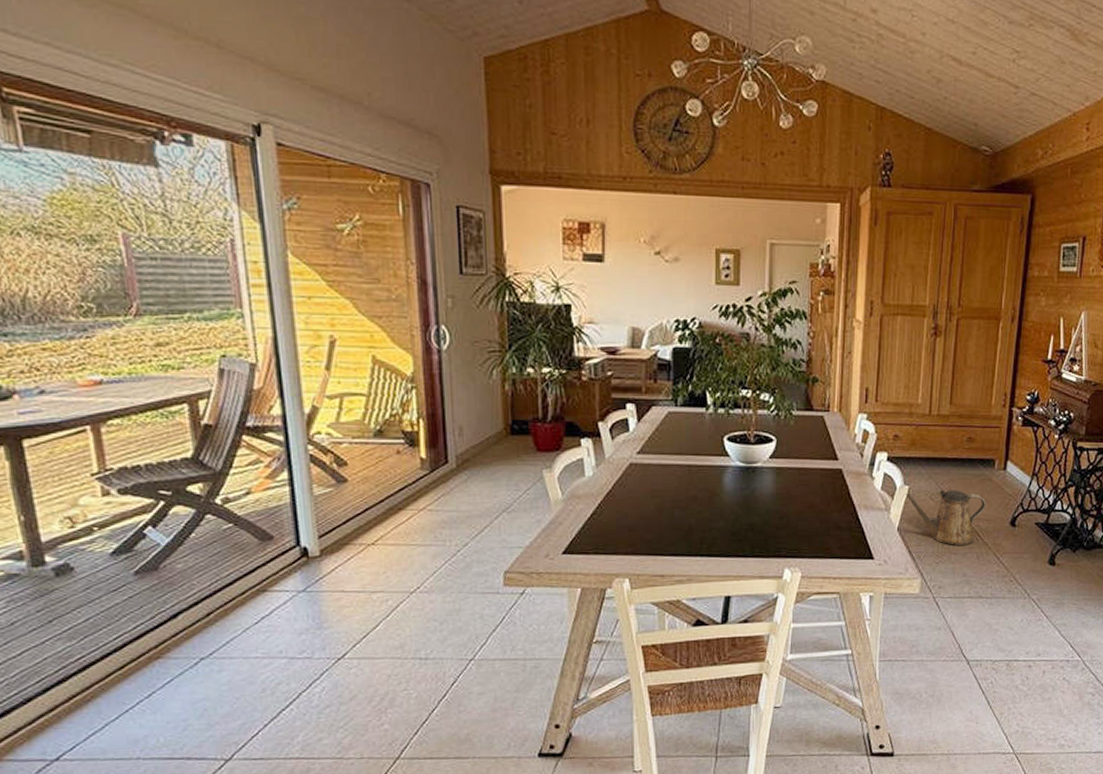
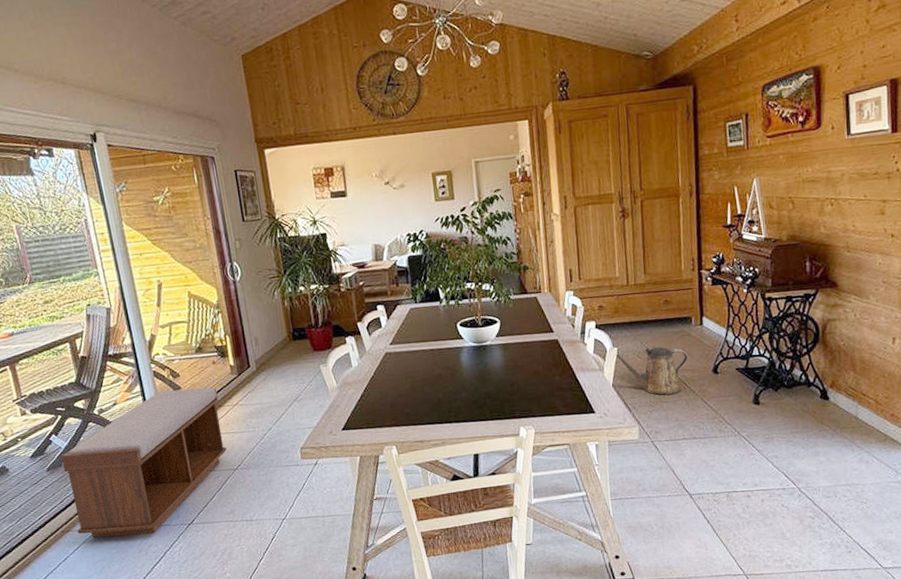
bench: none [158,482,403,669] -> present [61,387,227,538]

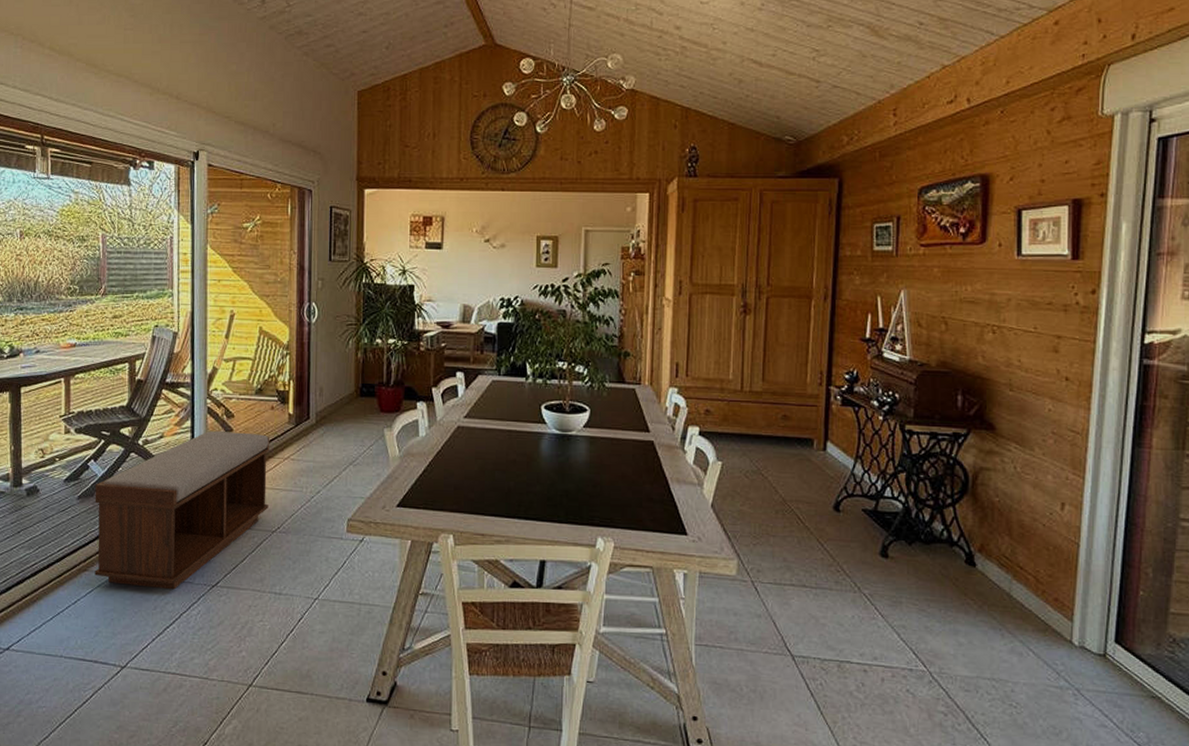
watering can: present [615,347,689,395] -> none [718,467,806,527]

